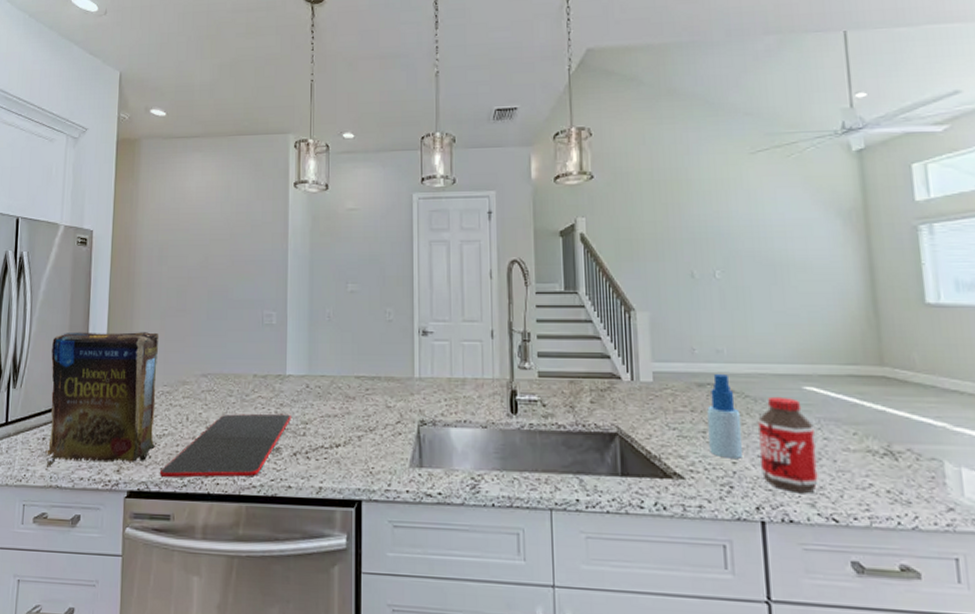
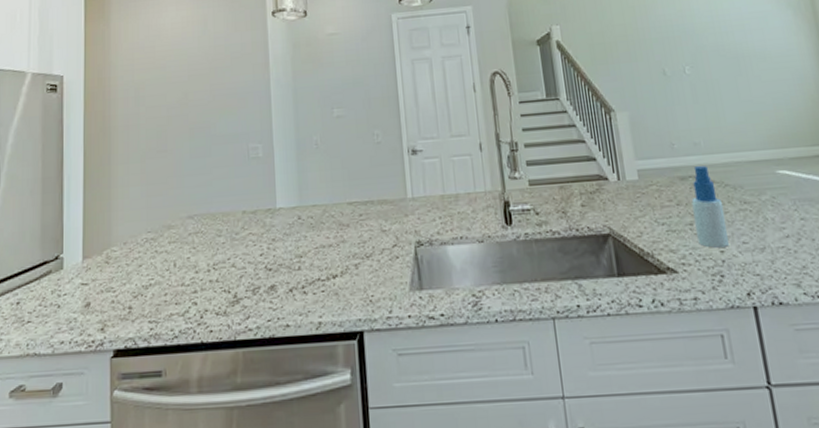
cereal box: present [44,332,160,470] -> none [20,177,144,338]
cutting board: present [159,413,291,478] -> none [147,248,285,331]
bottle: present [758,396,818,494] -> none [739,182,801,276]

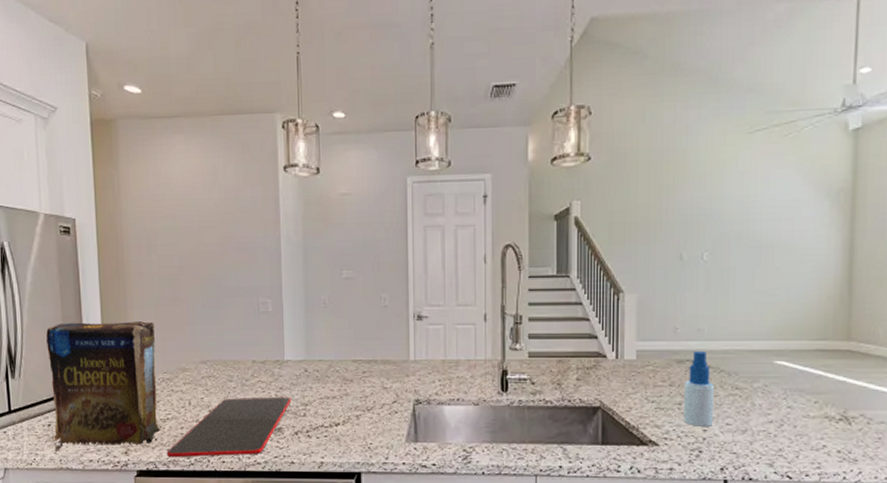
cereal box: none [20,177,144,338] -> present [46,321,163,454]
cutting board: none [147,248,285,331] -> present [166,396,291,458]

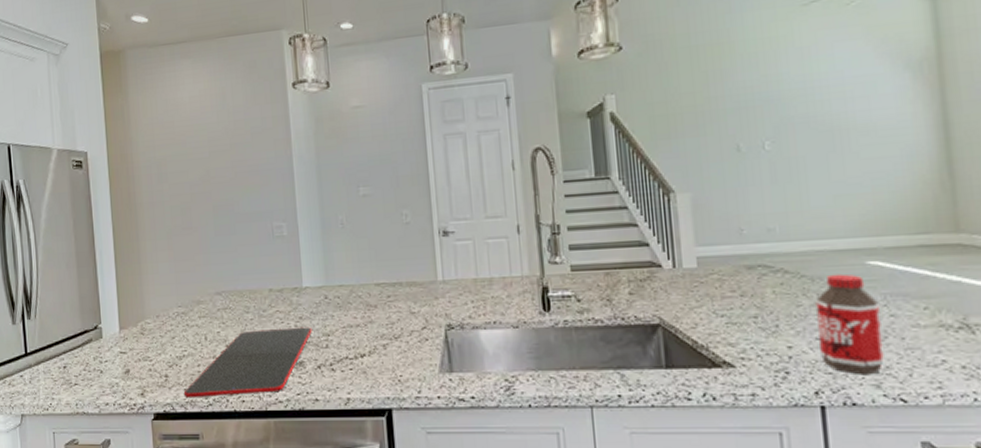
cereal box: present [46,321,163,454] -> none [61,253,179,398]
spray bottle: present [684,351,715,427] -> none [758,254,800,343]
bottle: none [729,370,780,456] -> present [816,274,884,376]

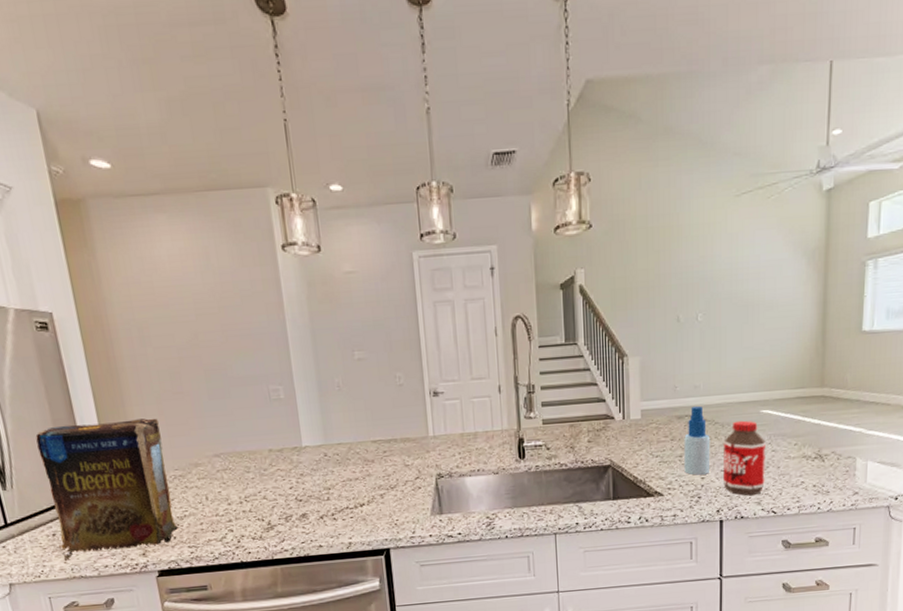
cereal box: none [61,253,179,398] -> present [36,418,181,564]
cutting board: present [183,327,312,398] -> none [187,482,314,554]
spray bottle: none [758,254,800,343] -> present [684,406,710,475]

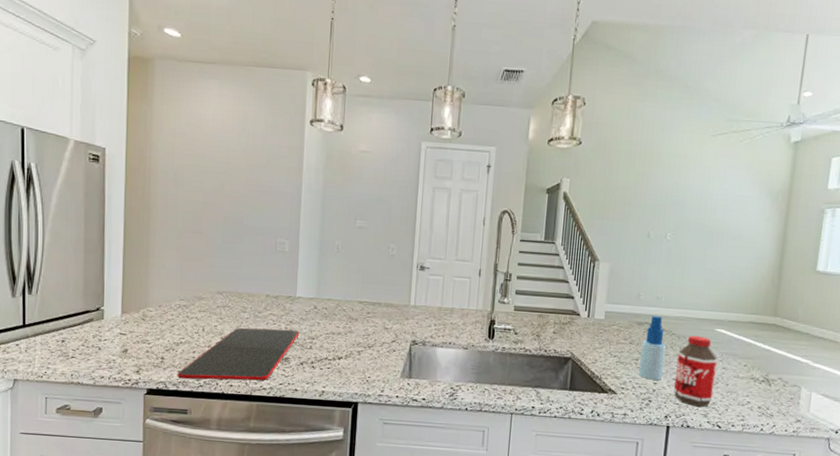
cereal box: present [36,418,181,564] -> none [65,245,176,369]
cutting board: none [187,482,314,554] -> present [177,327,300,381]

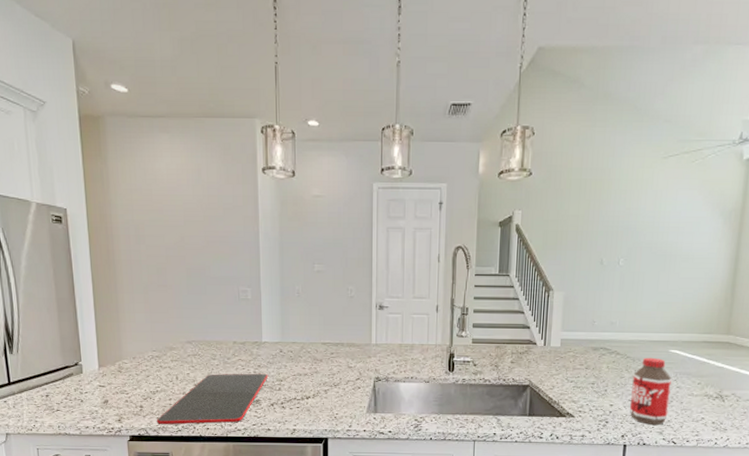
spray bottle: present [639,316,666,381] -> none [595,341,622,402]

